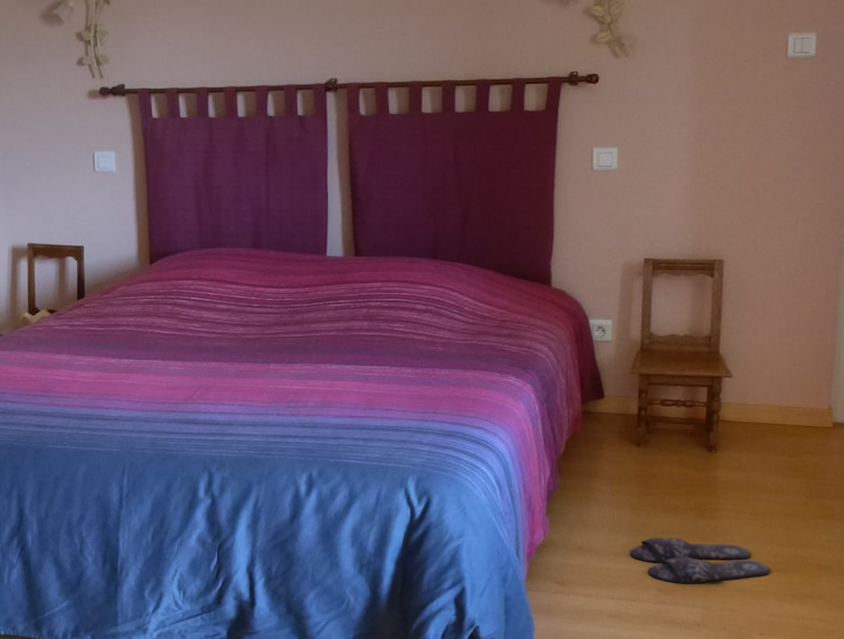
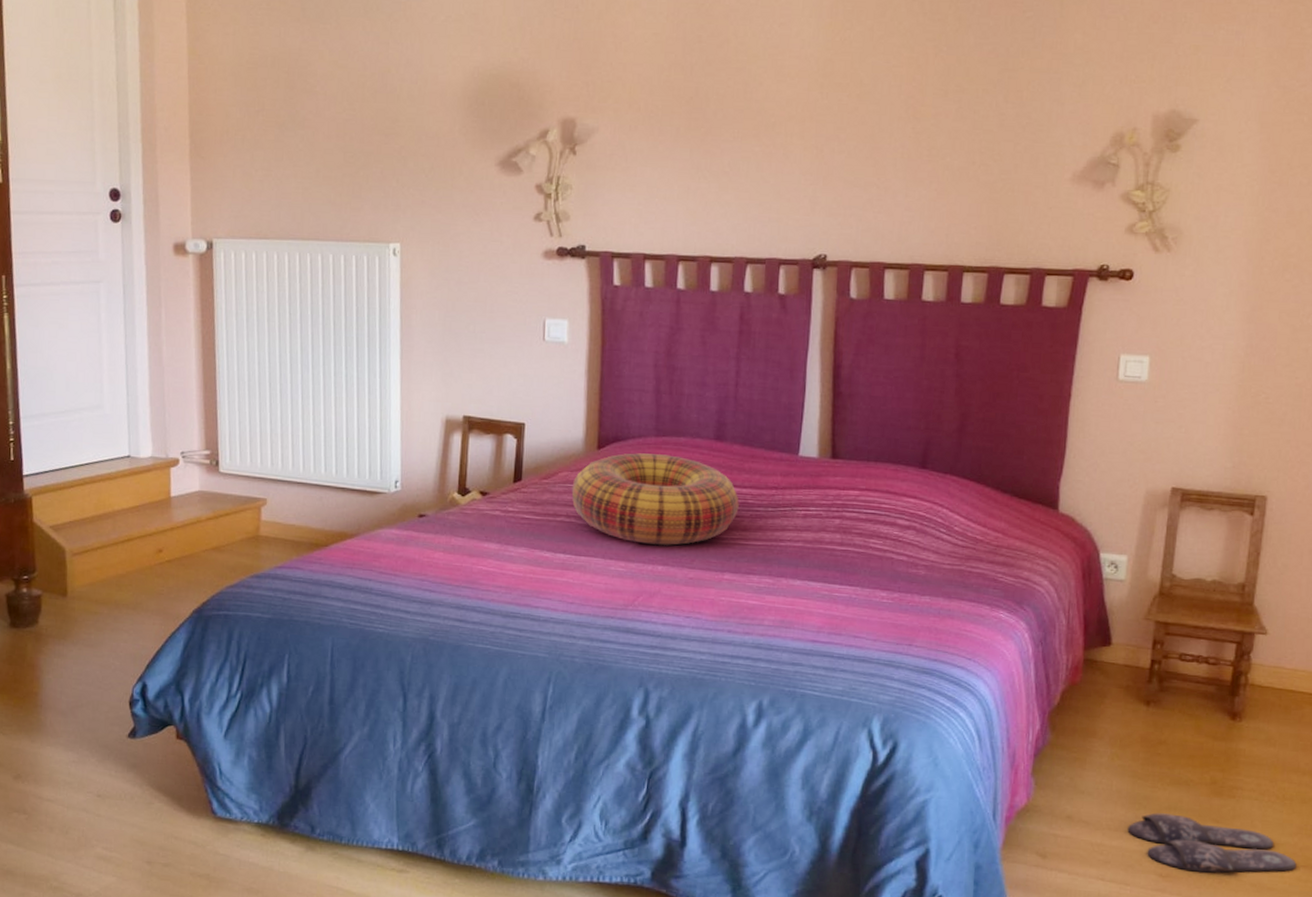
cushion: none [130,264,278,344] -> present [571,453,739,545]

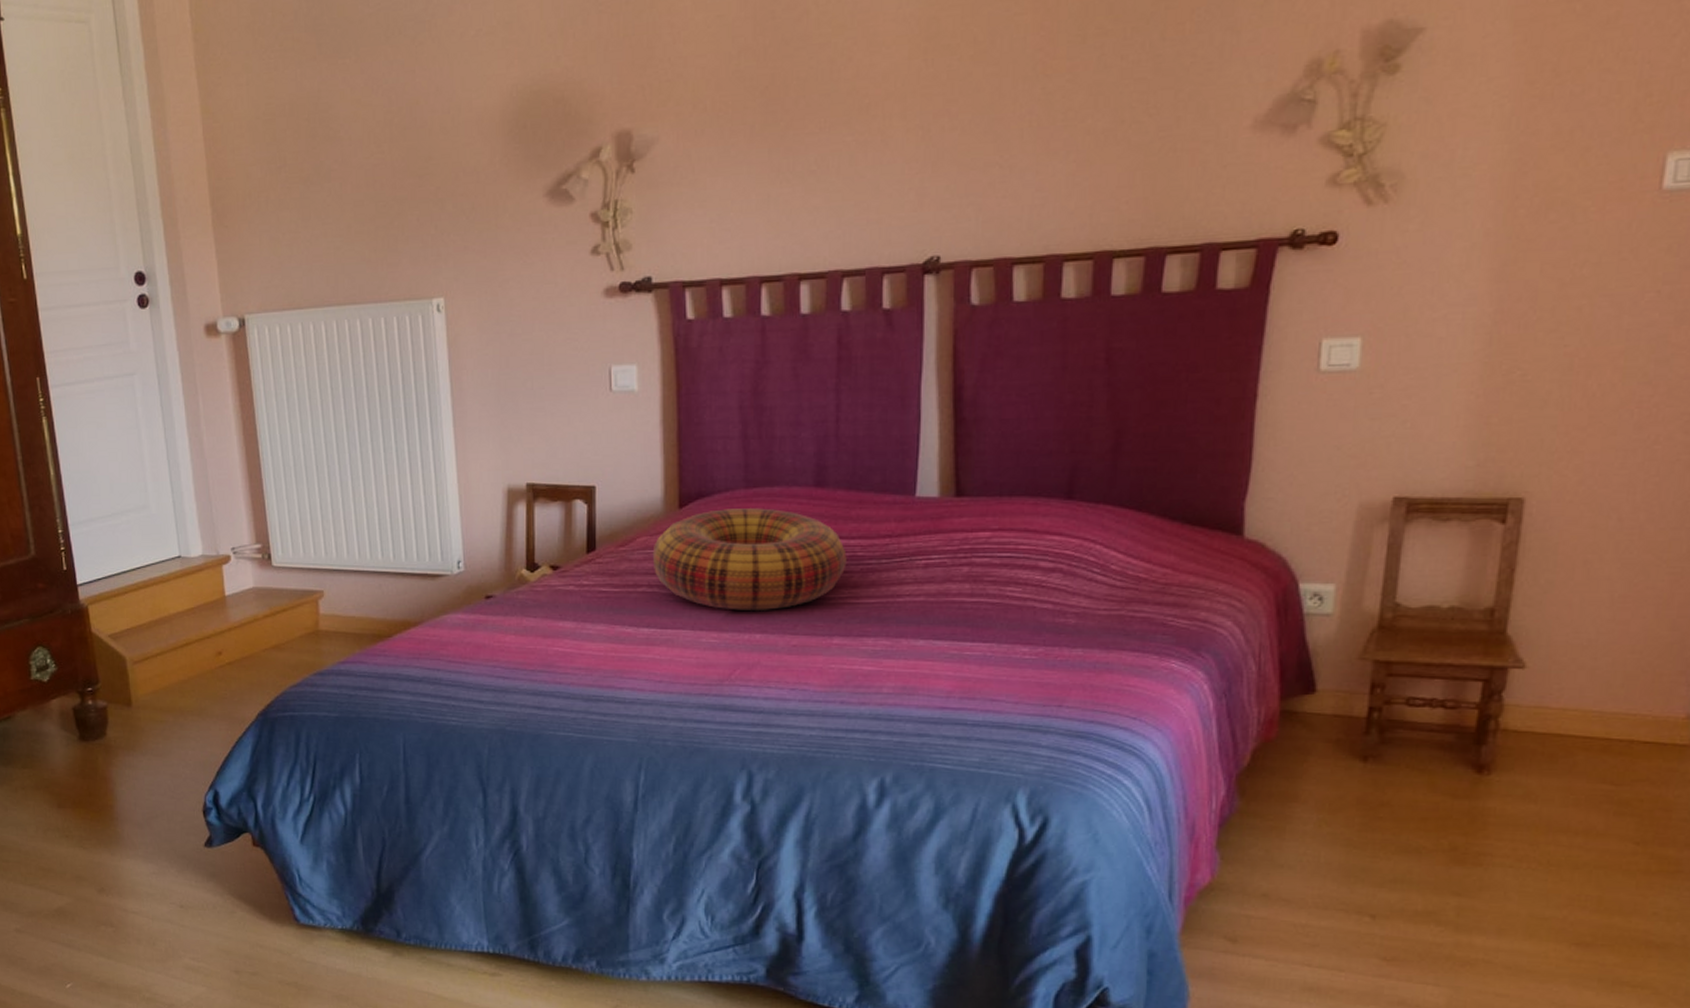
slippers: present [1127,813,1297,873] -> none [1340,887,1566,955]

